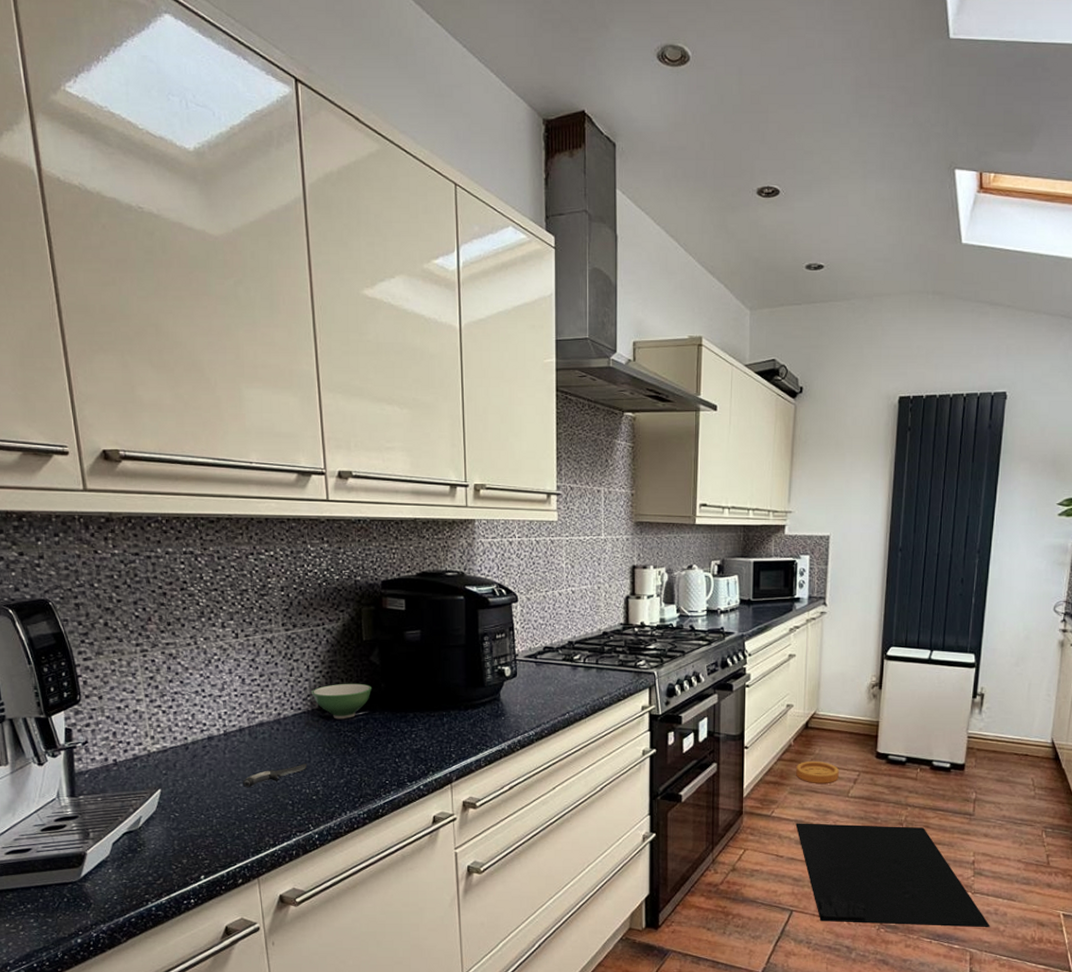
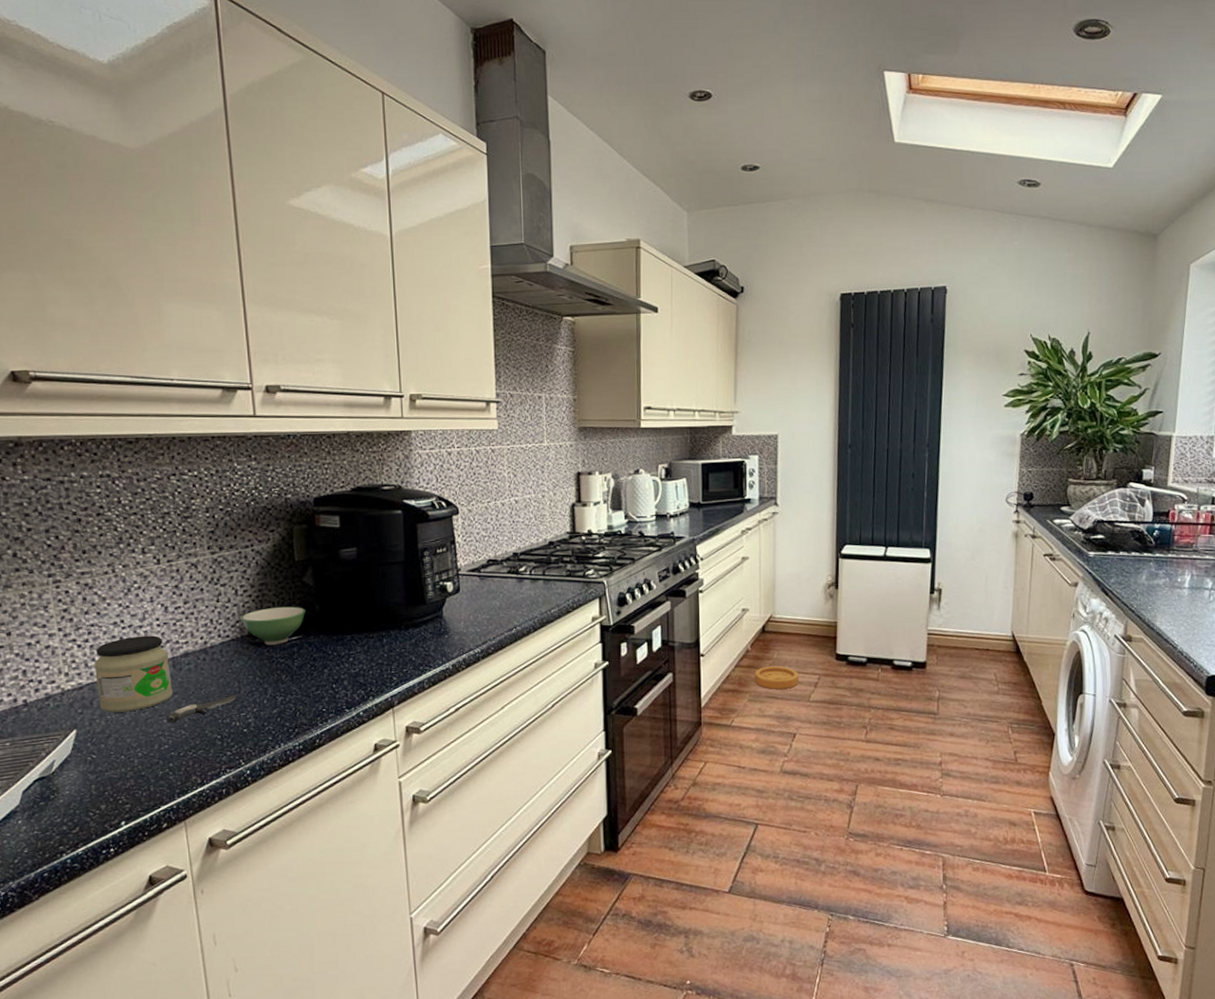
jar: none [177,705,248,775] -> present [94,635,173,713]
door mat: present [795,823,990,927] -> none [756,729,961,834]

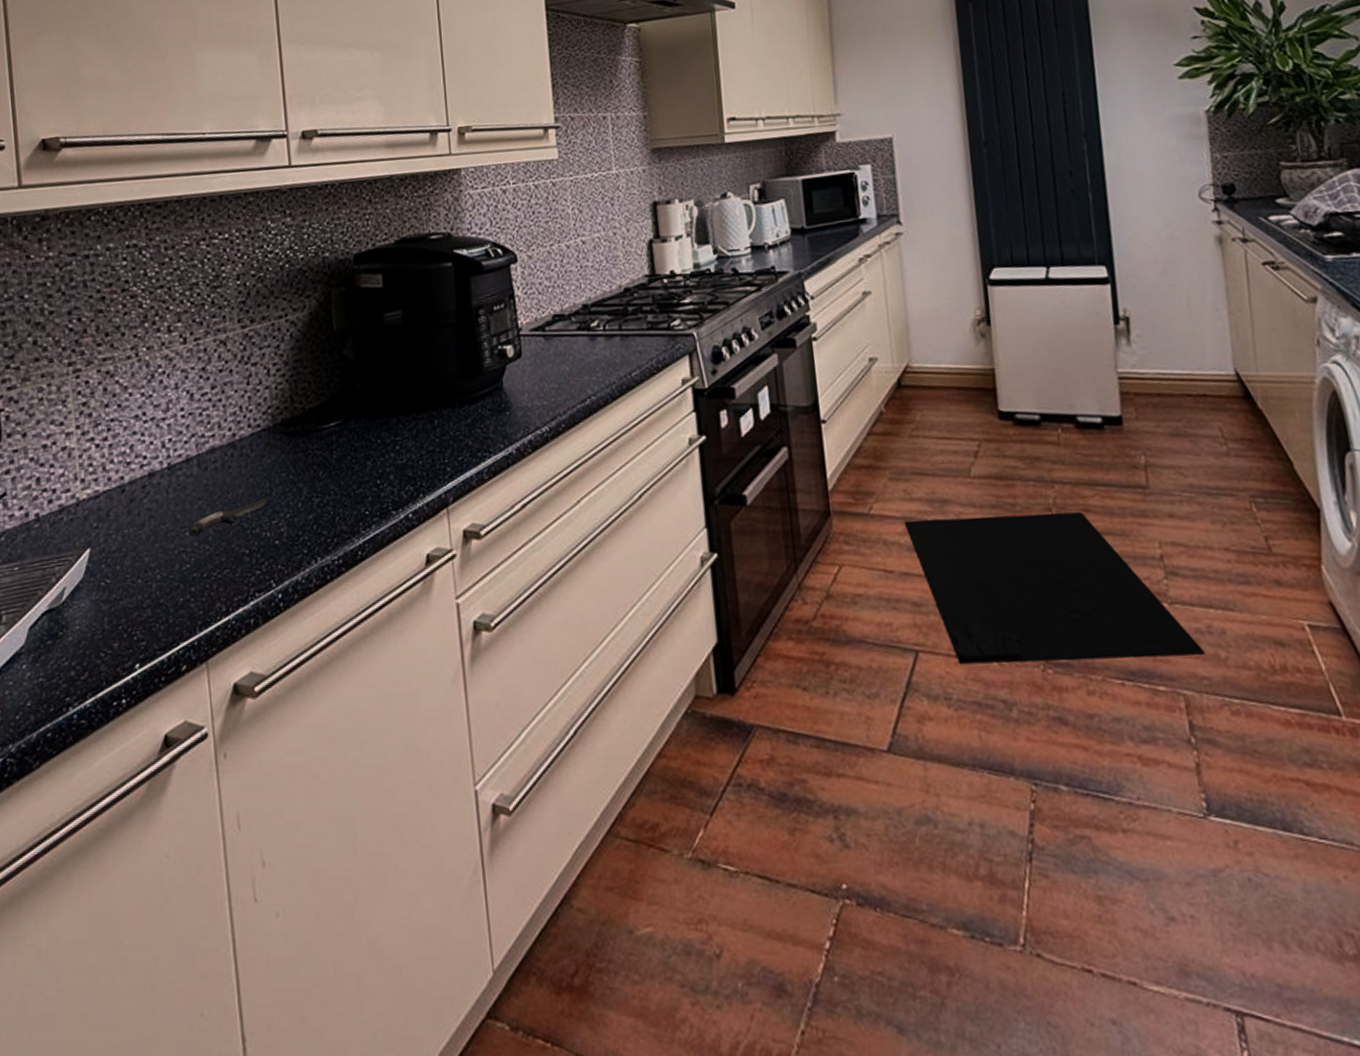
jar: present [94,635,173,713] -> none [112,429,196,526]
bowl: present [240,606,306,646] -> none [272,385,346,435]
pet bowl: present [755,666,799,689] -> none [893,431,953,463]
door mat: none [756,729,961,834] -> present [904,512,1205,664]

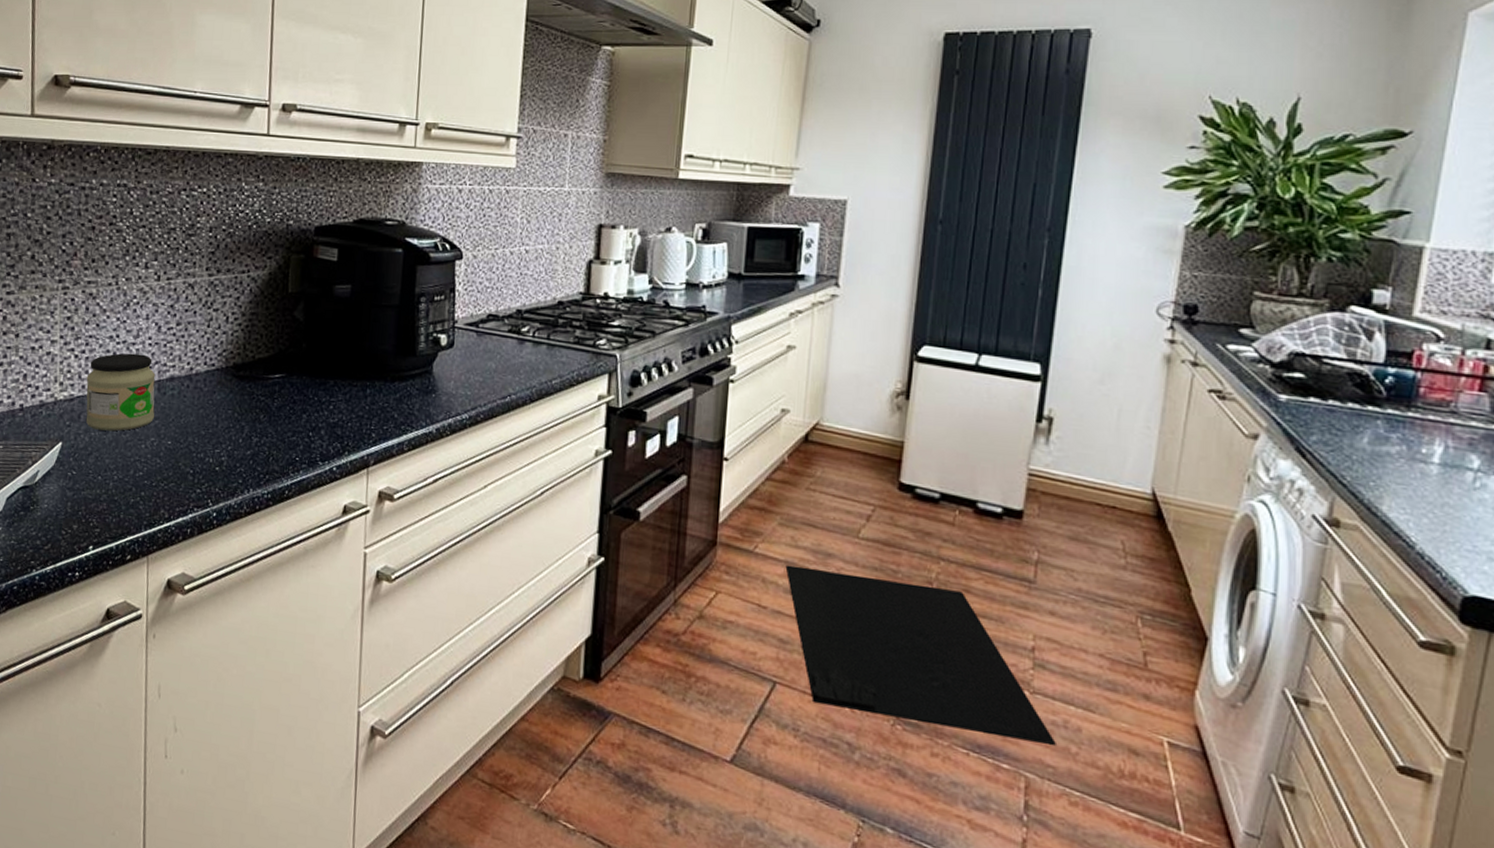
jar: none [112,429,196,526] -> present [86,353,156,432]
knife: present [188,497,268,537] -> none [144,428,215,450]

